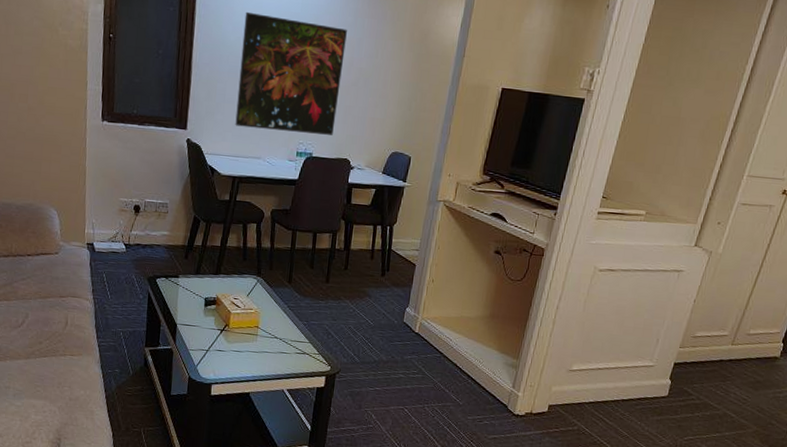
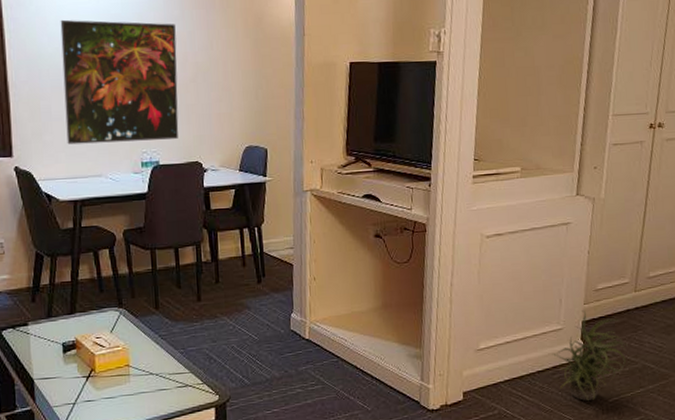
potted plant: none [639,353,714,435] -> present [552,310,628,402]

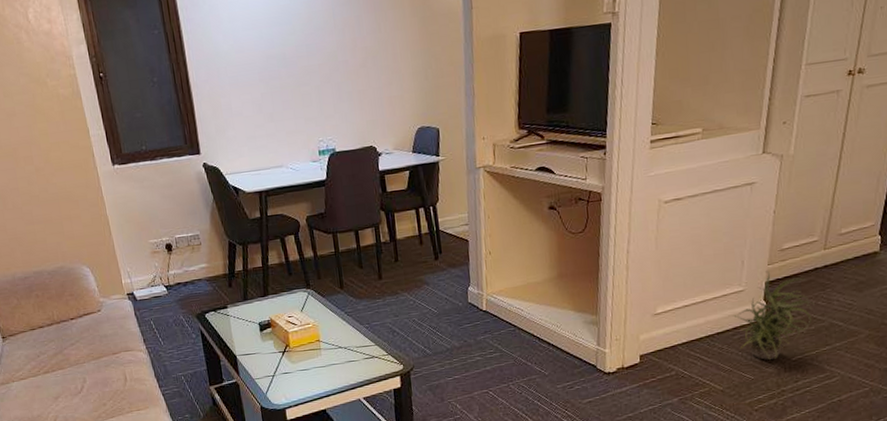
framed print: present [60,19,179,145] -> none [233,9,352,139]

